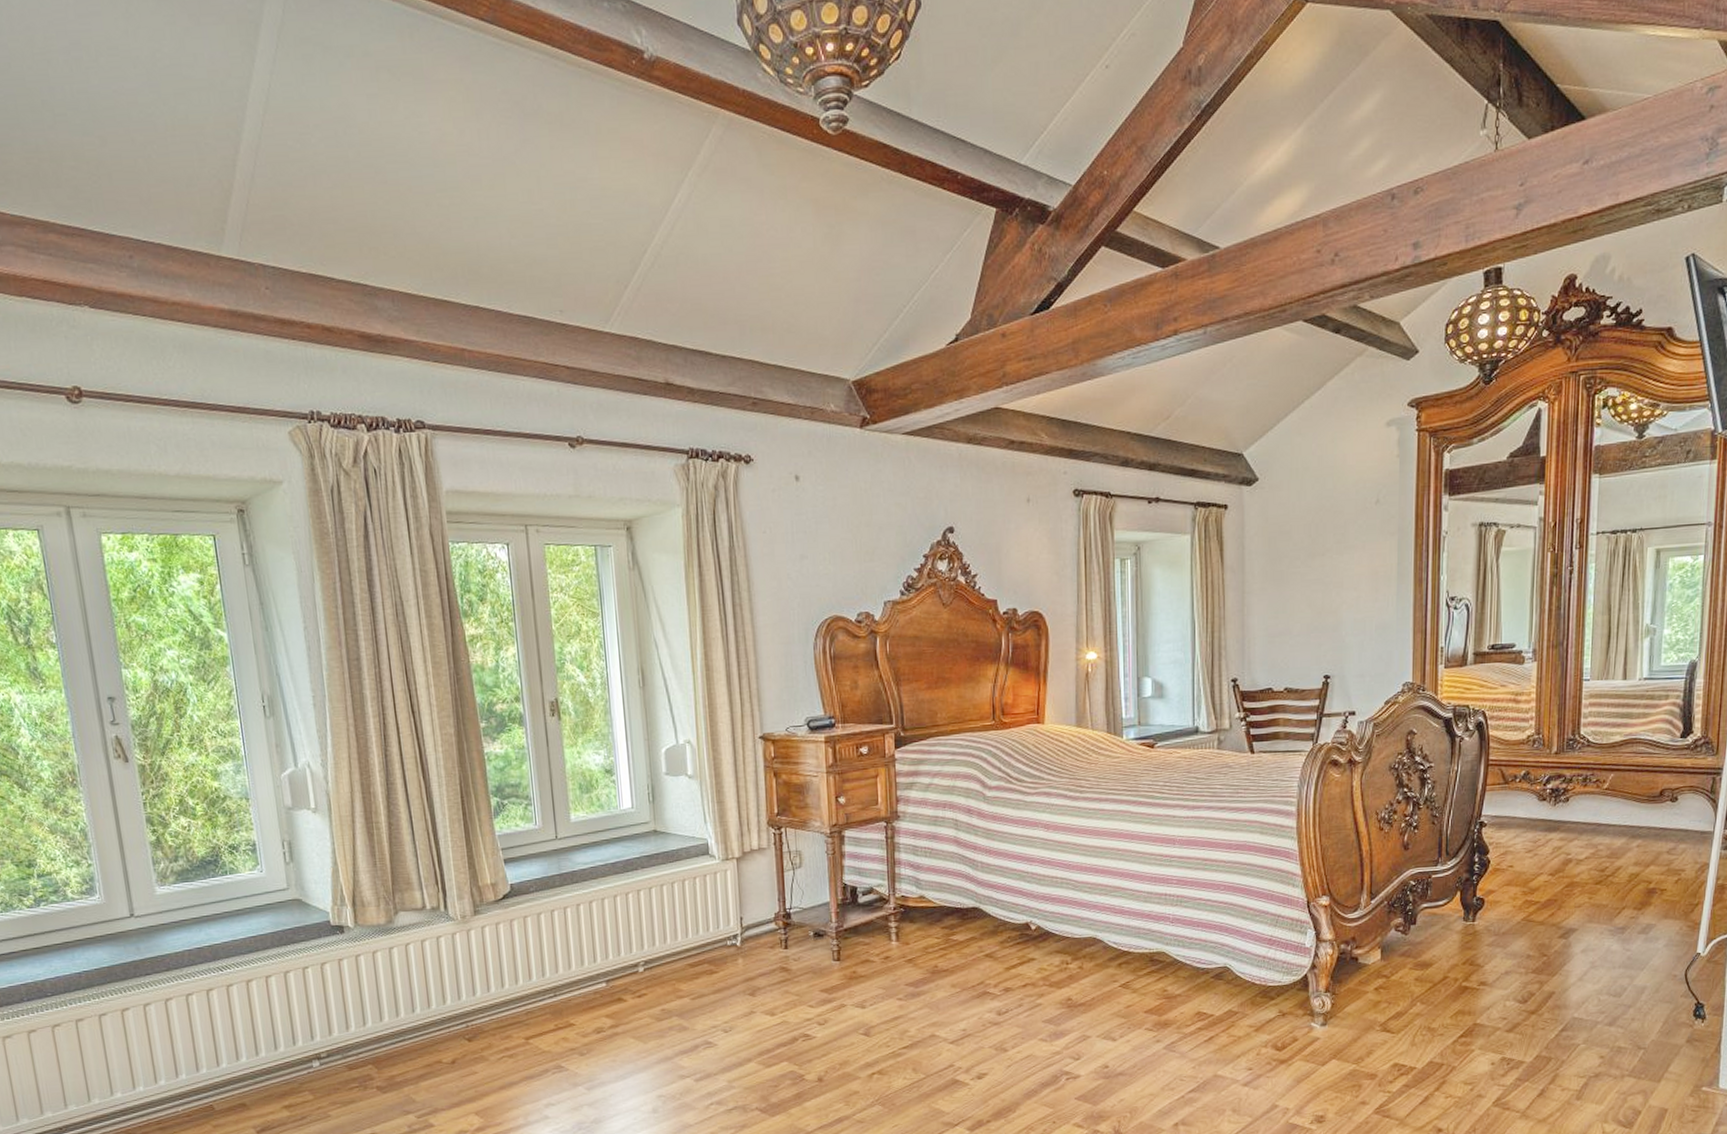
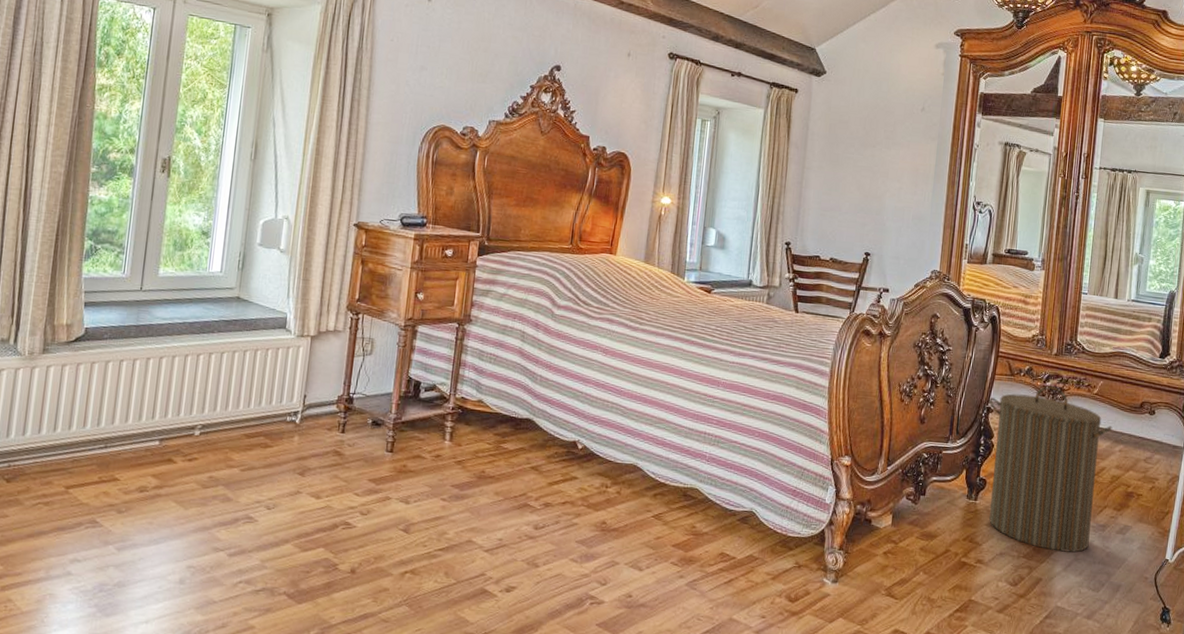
laundry hamper: none [1481,788,1628,962] -> present [988,386,1113,553]

